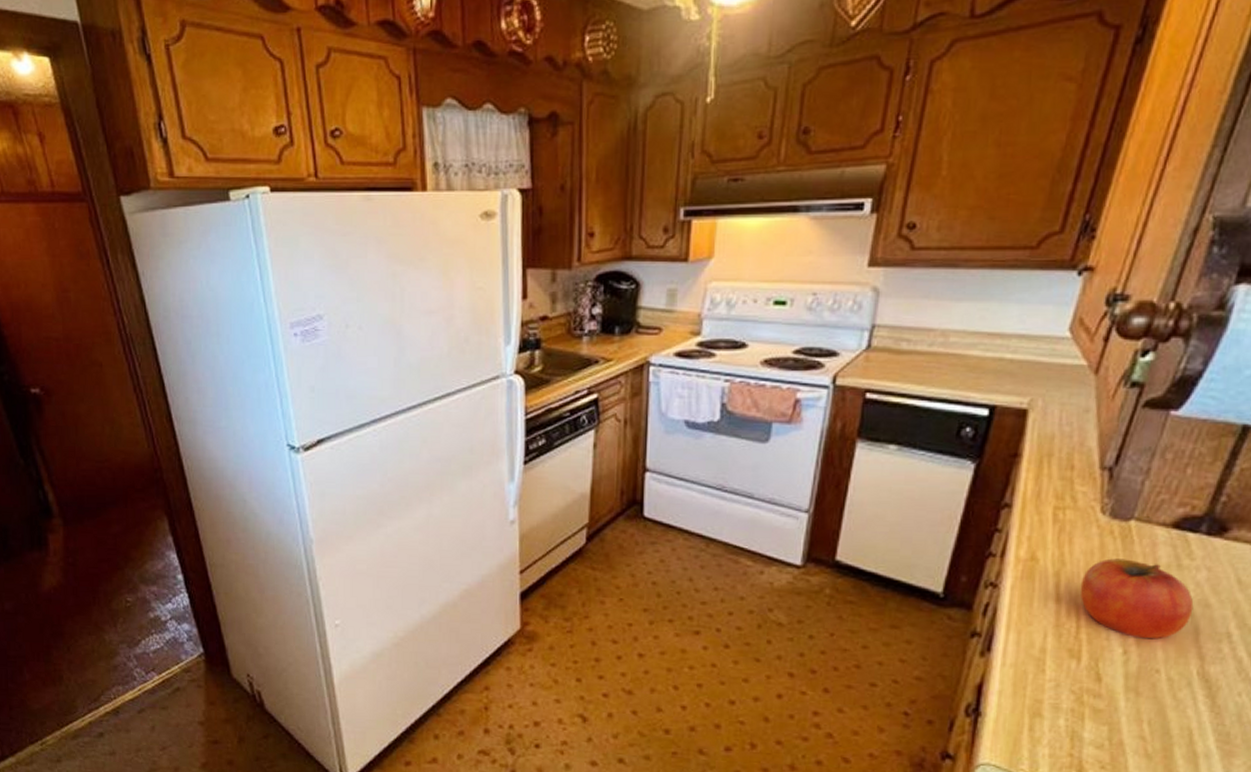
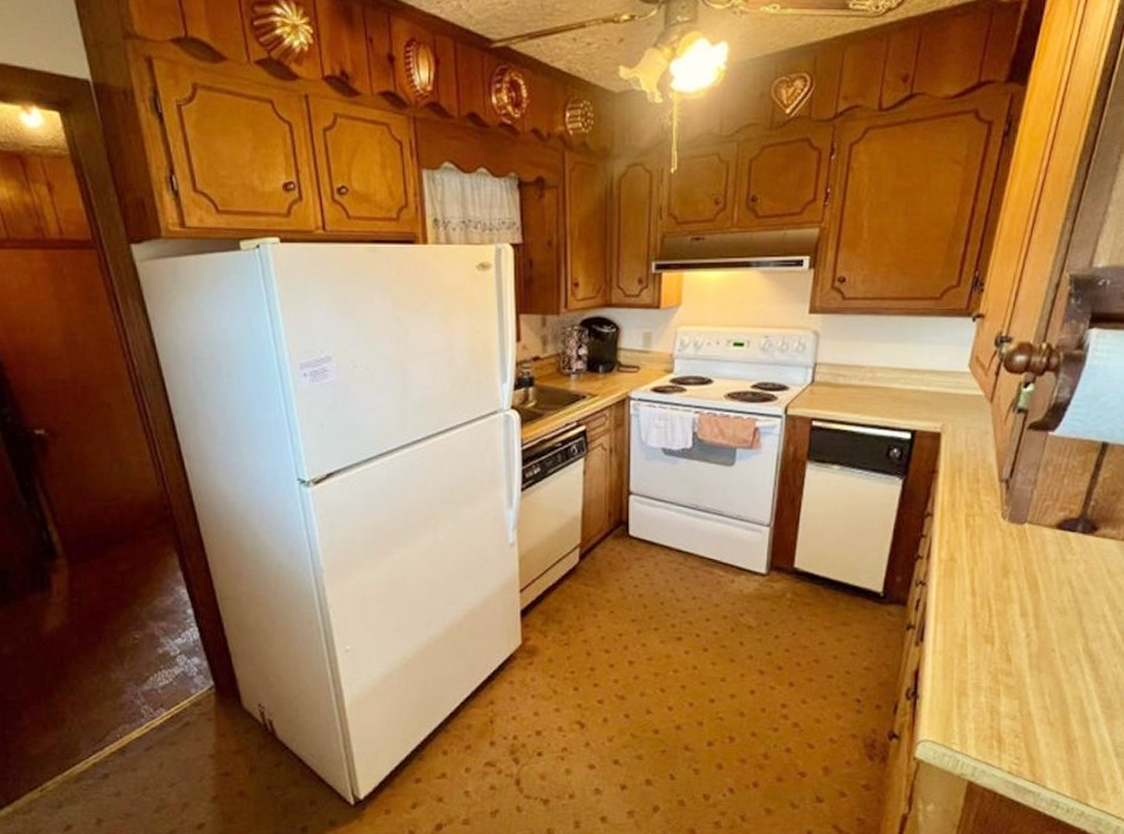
fruit: present [1079,558,1194,640] -> none [990,556,1077,623]

